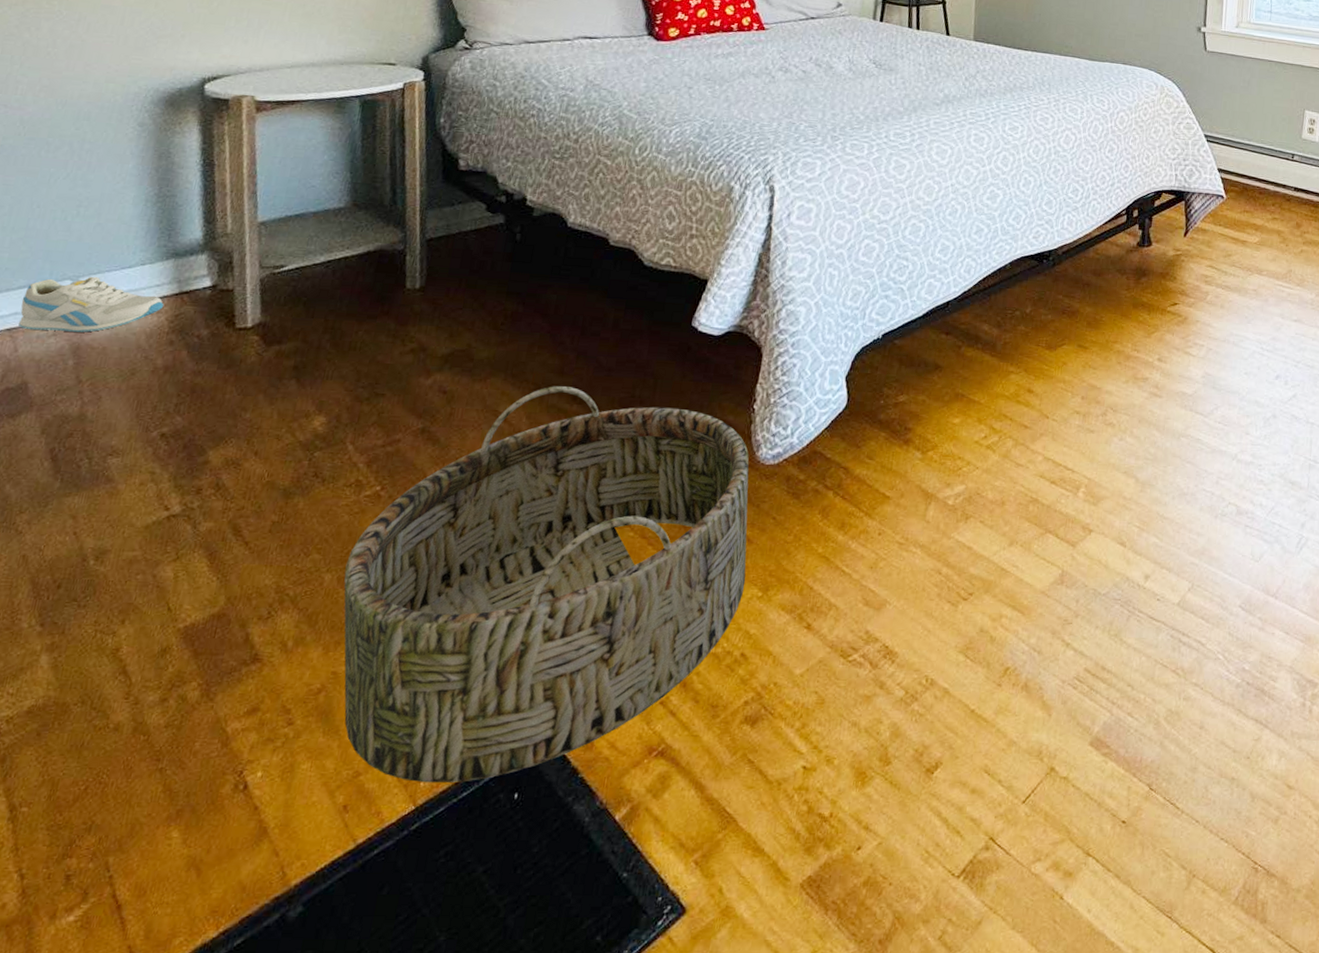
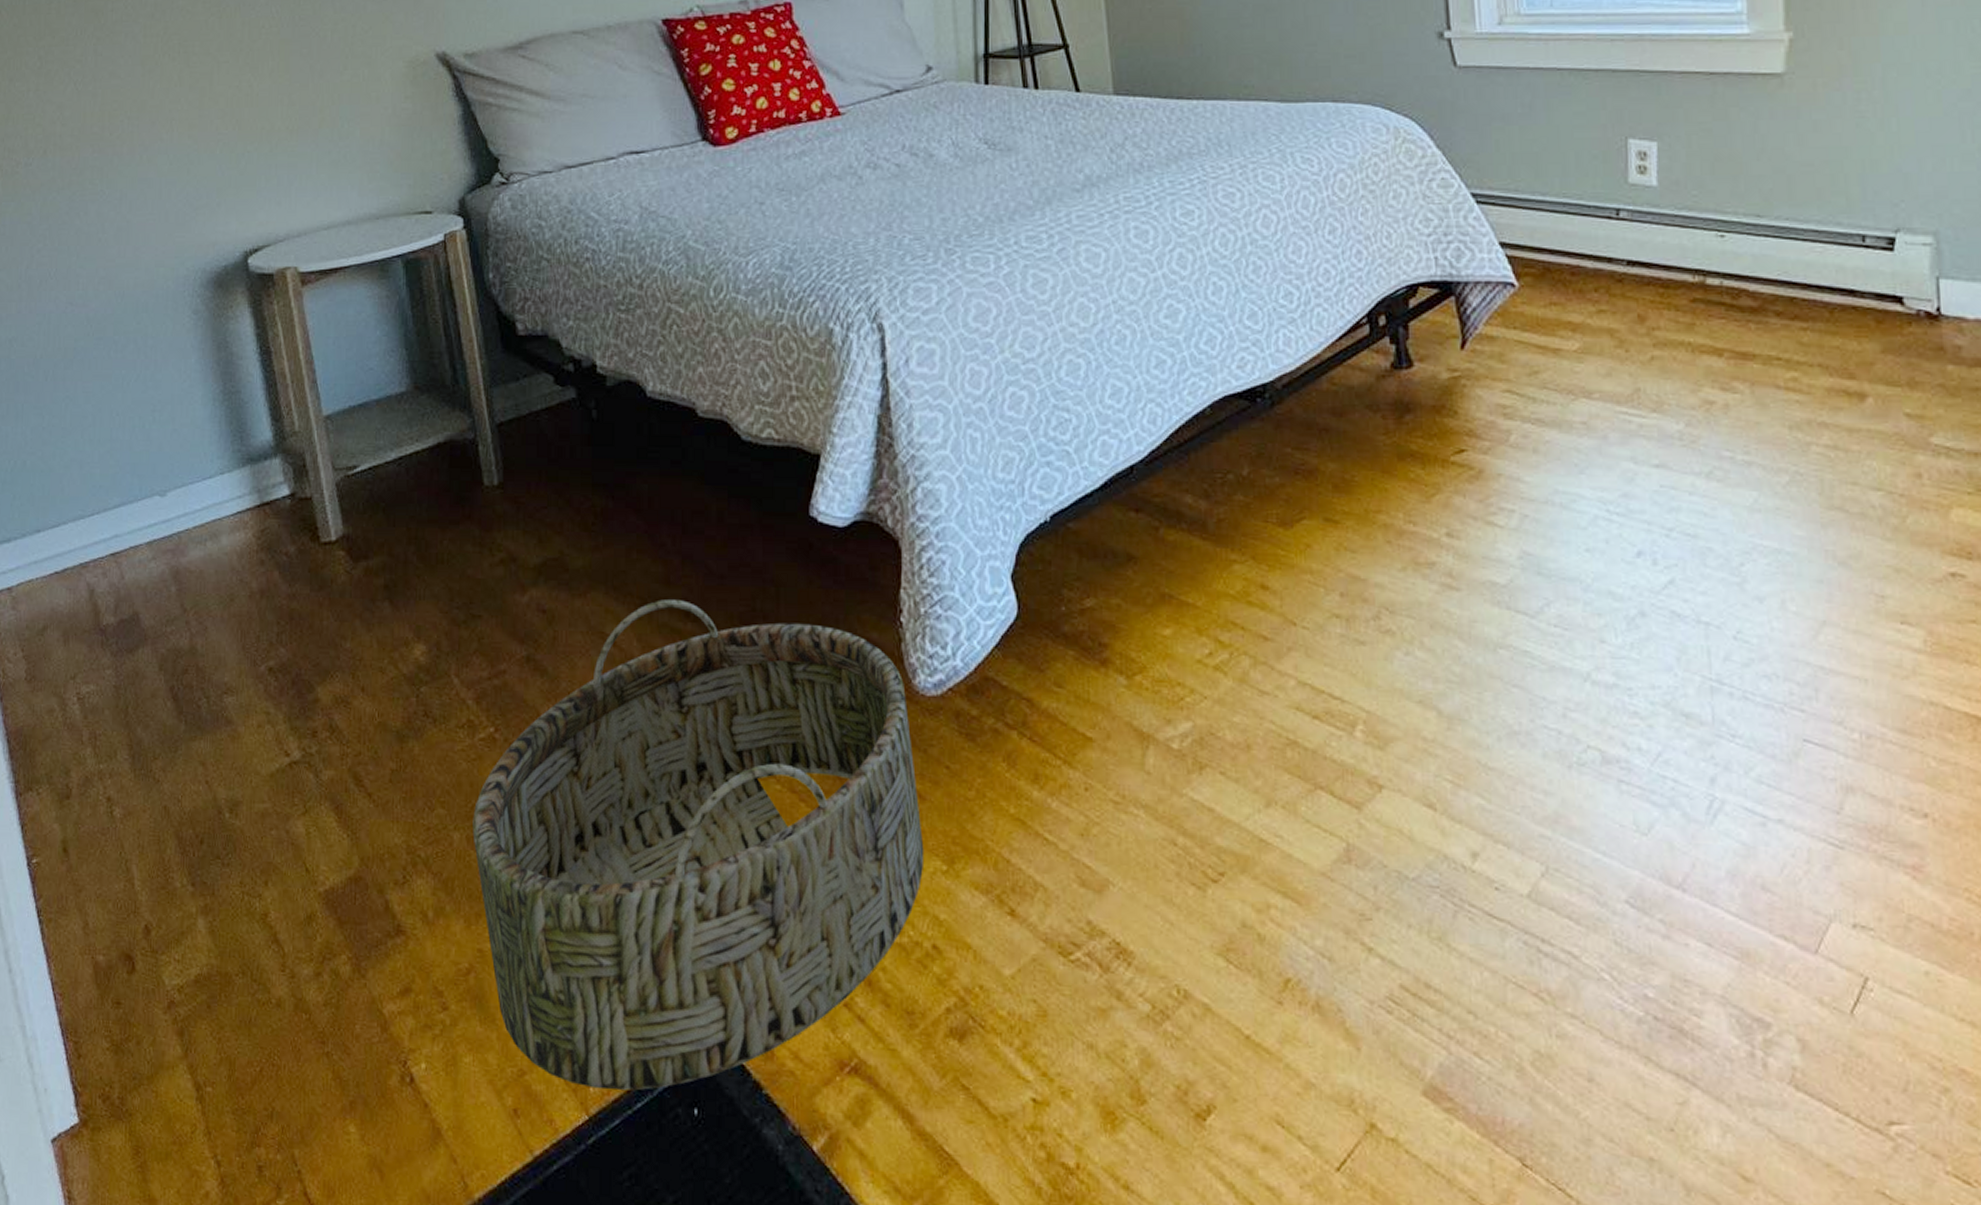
sneaker: present [19,276,164,333] -> none [119,490,249,555]

